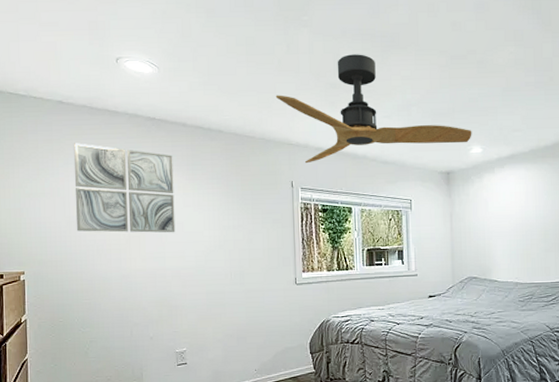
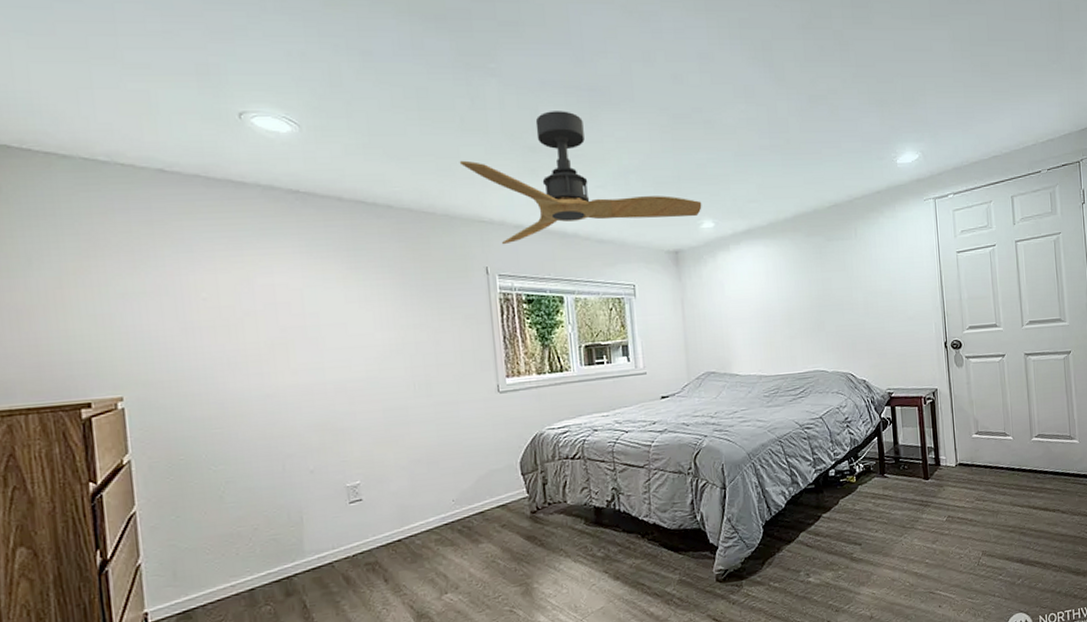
wall art: present [73,143,176,233] -> none [184,224,337,341]

